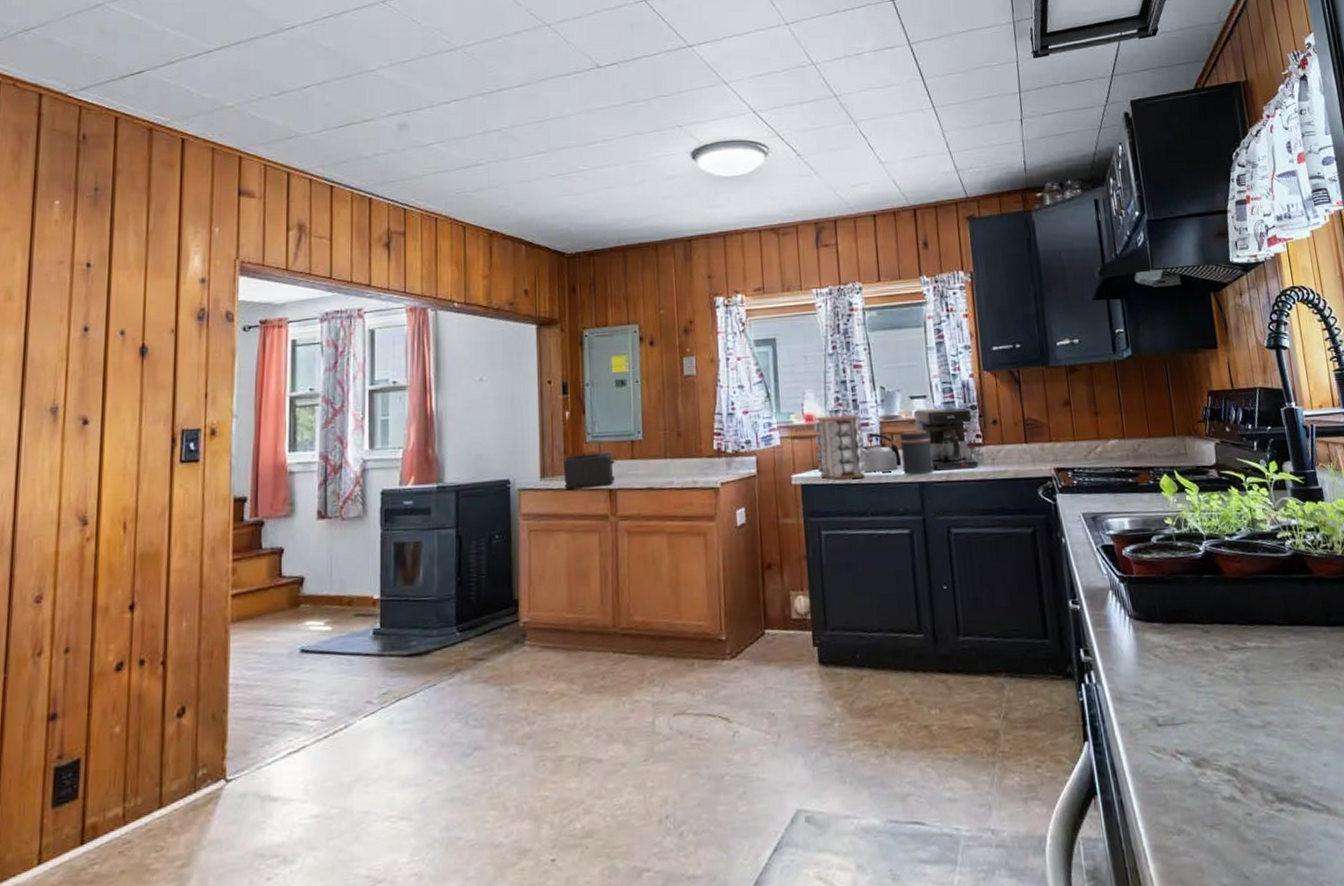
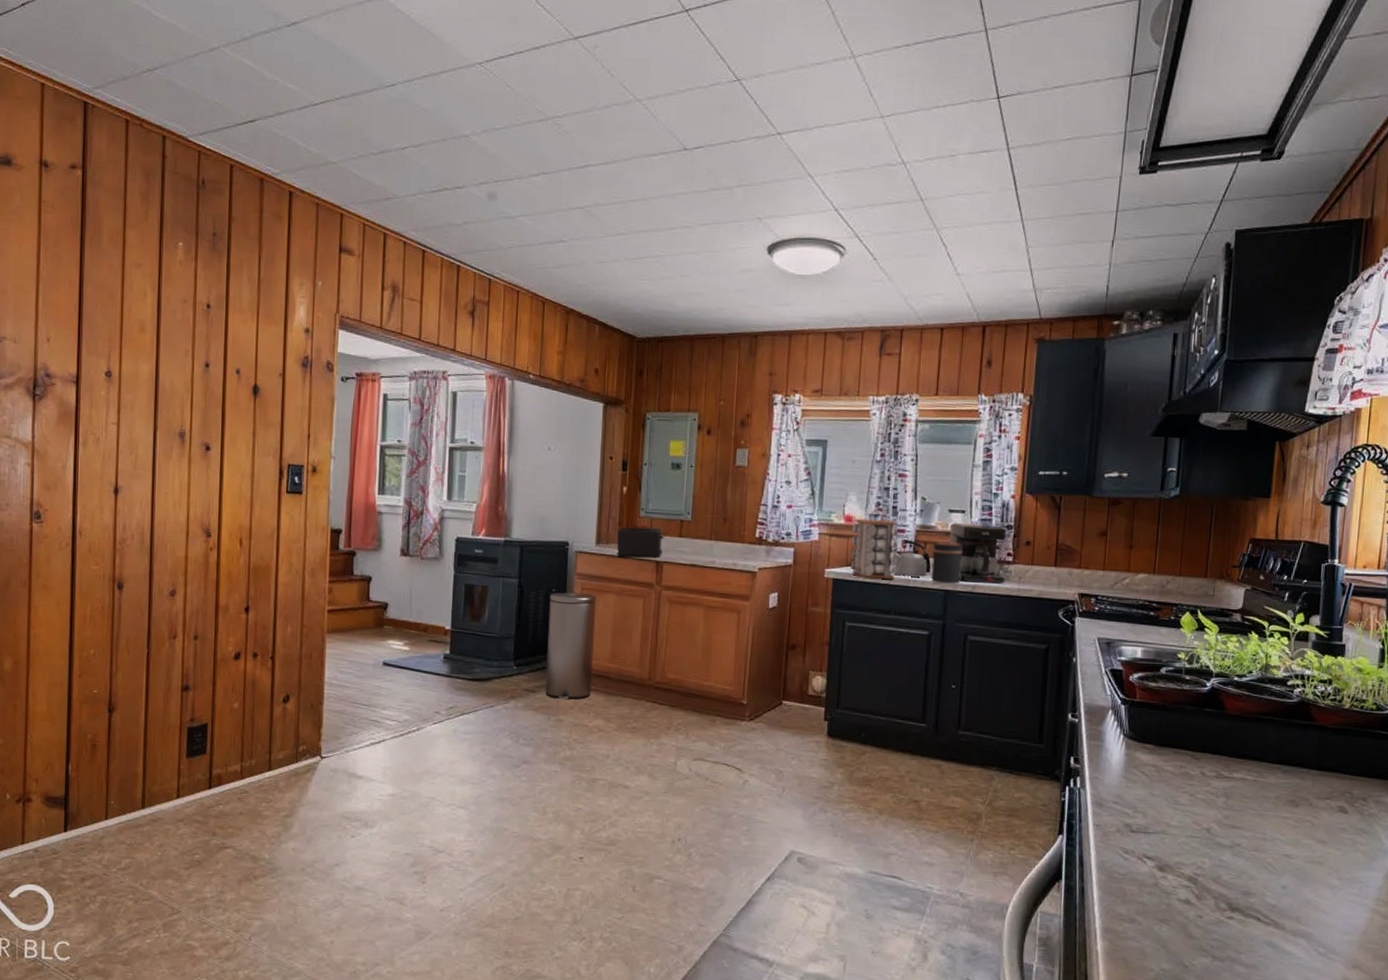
pedal bin: none [493,535,549,665] -> present [545,592,597,700]

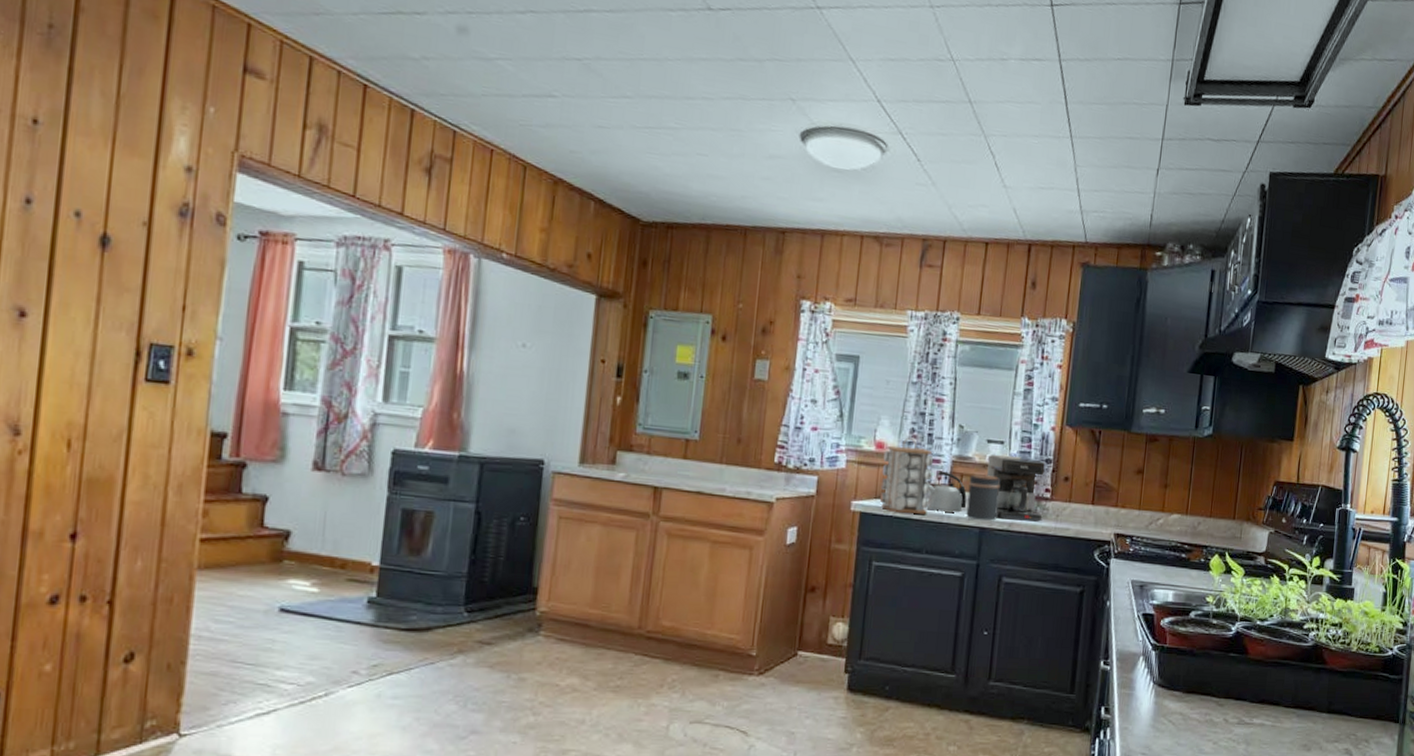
pedal bin: present [545,592,597,700] -> none [504,521,578,653]
toaster: present [616,527,664,559] -> none [605,445,665,484]

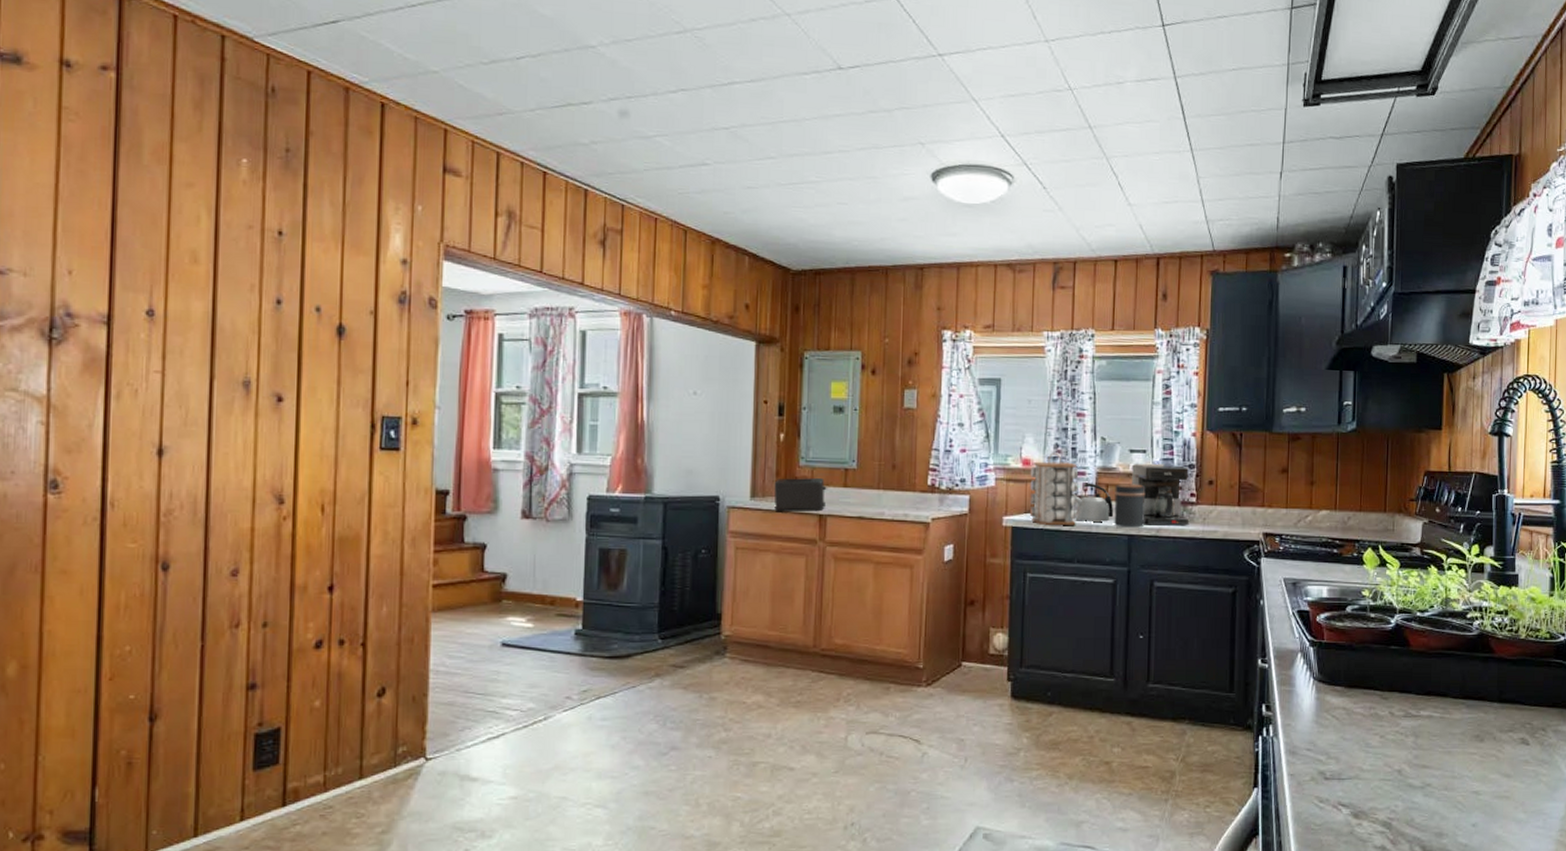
toaster: none [605,445,665,484] -> present [774,478,827,513]

